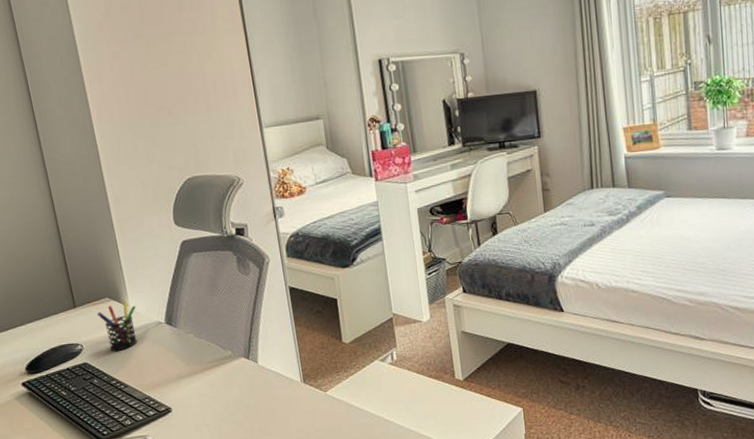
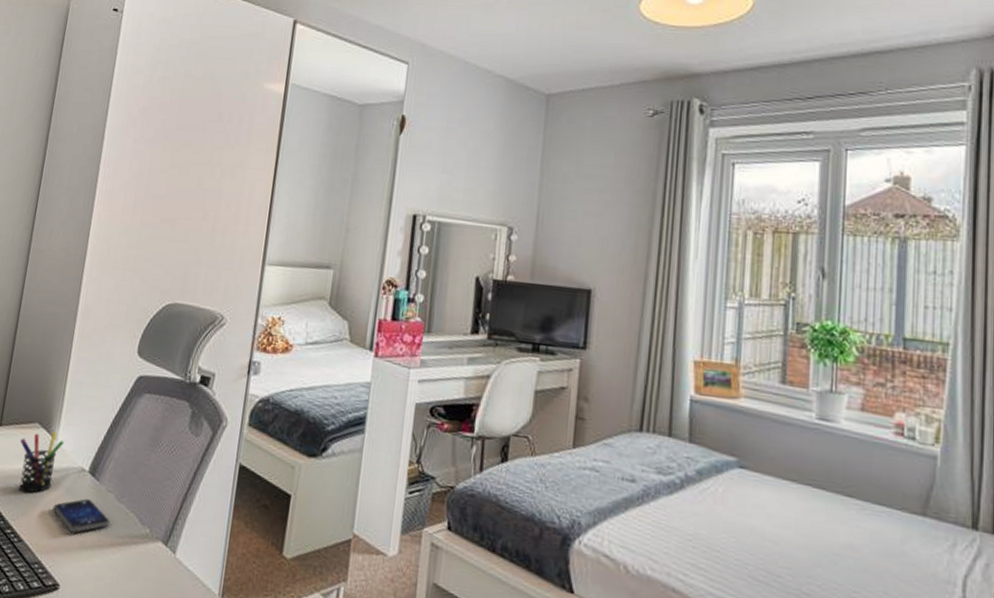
smartphone: none [145,343,198,370] -> present [53,499,111,533]

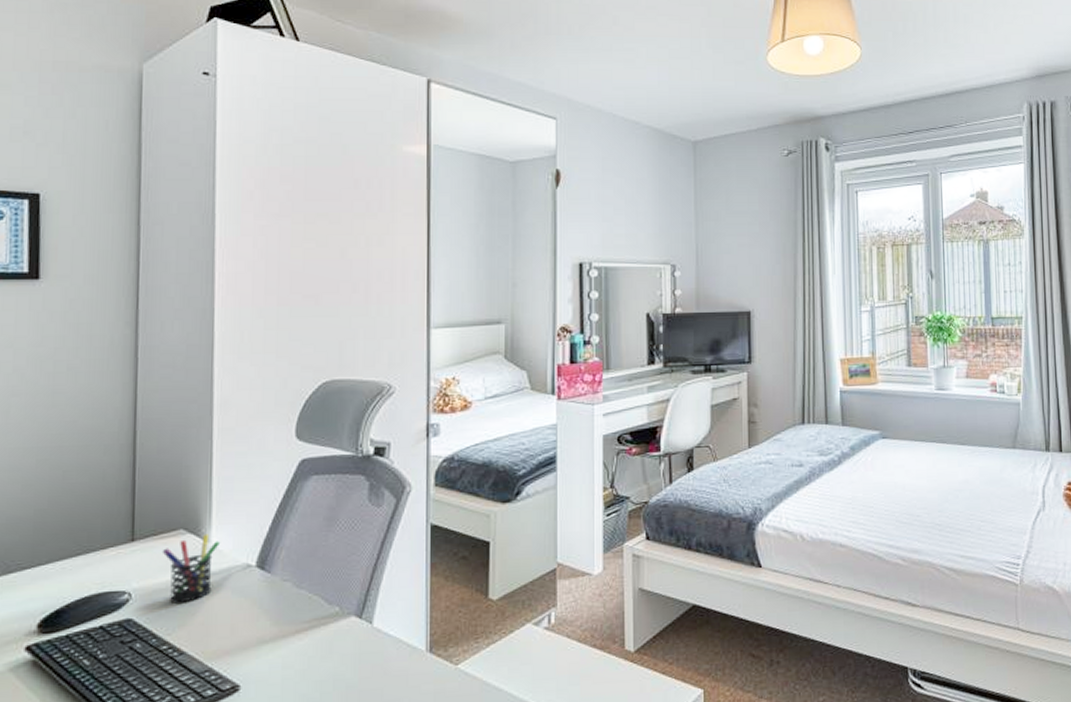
smartphone: present [53,499,111,533] -> none [218,594,292,631]

